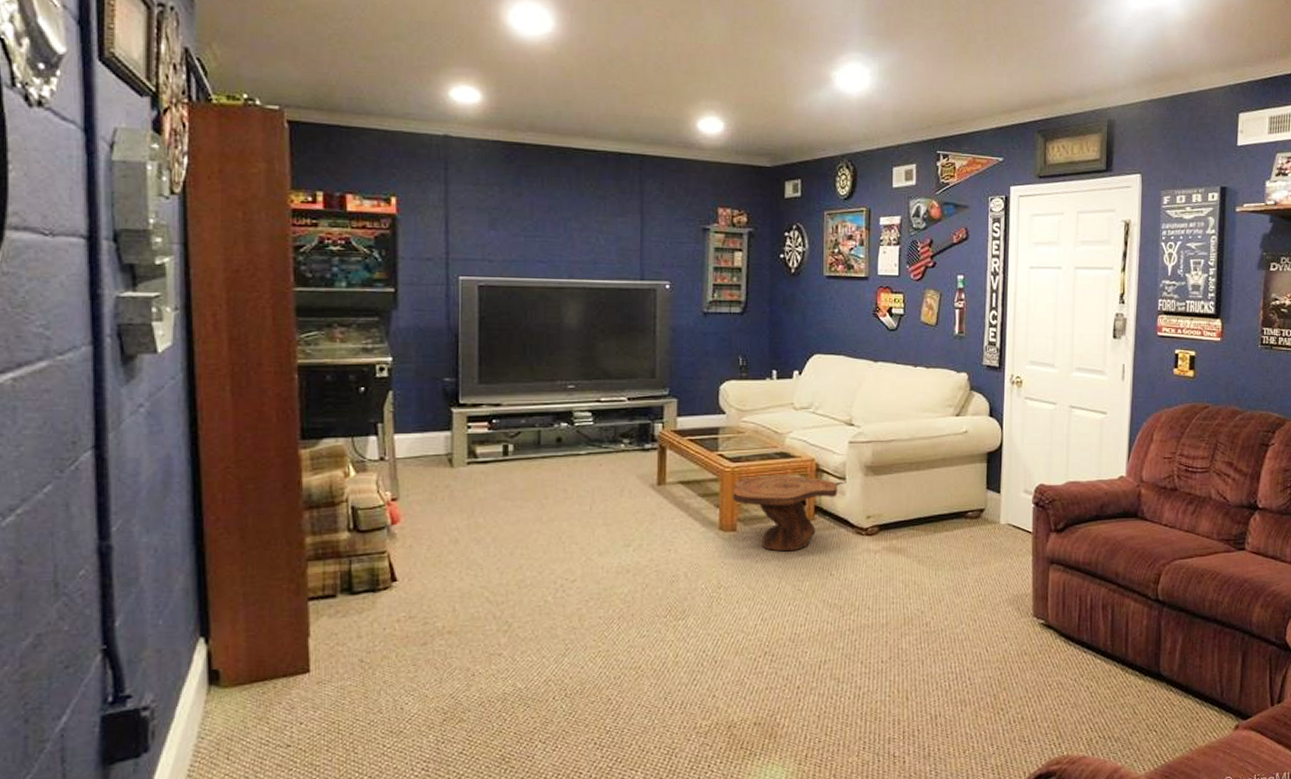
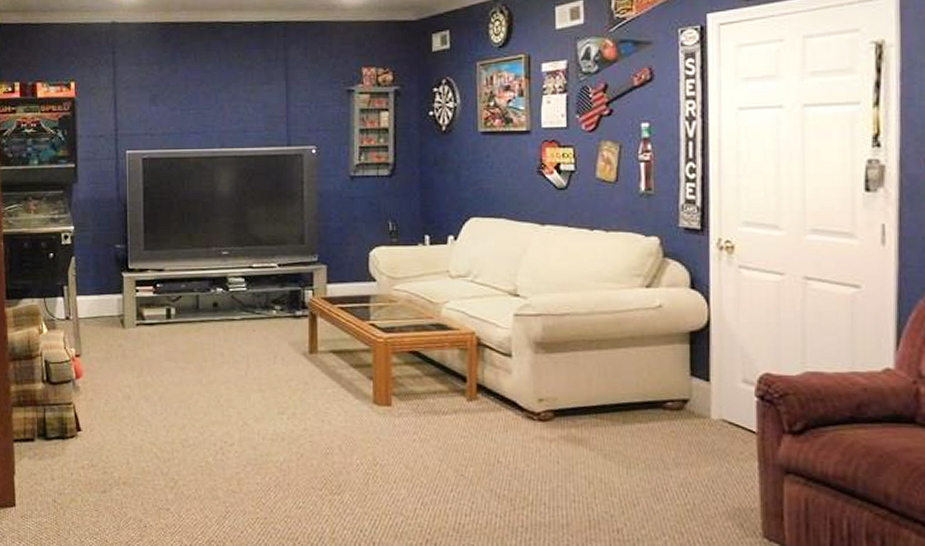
side table: present [733,475,848,552] -> none [387,348,514,433]

